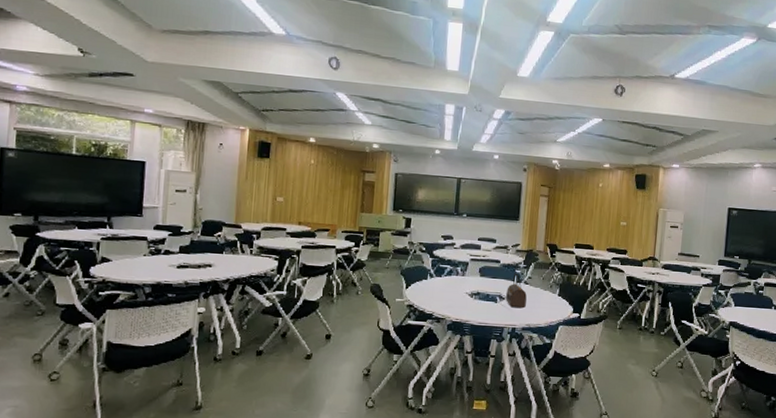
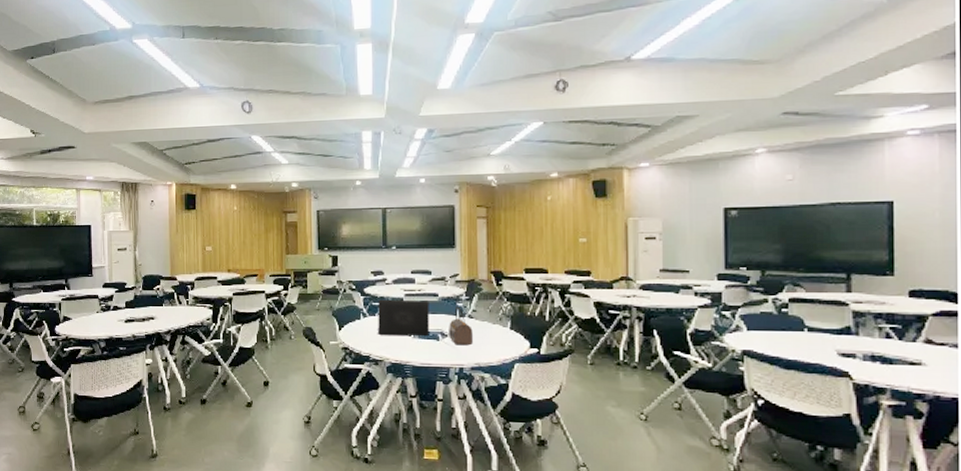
laptop: none [443,262,492,299] -> present [378,299,430,337]

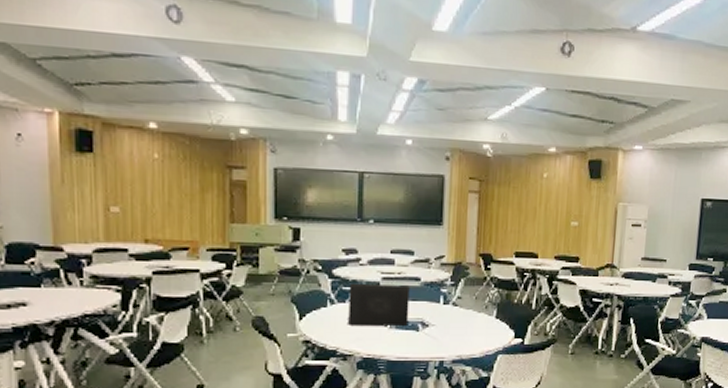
handbag: present [449,306,473,346] -> none [430,292,456,337]

